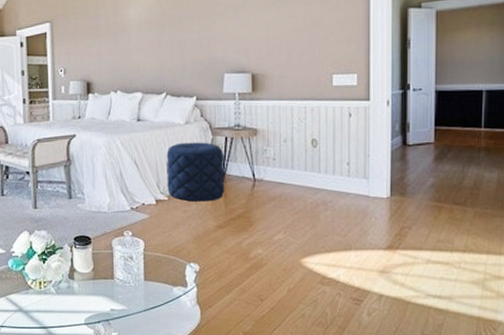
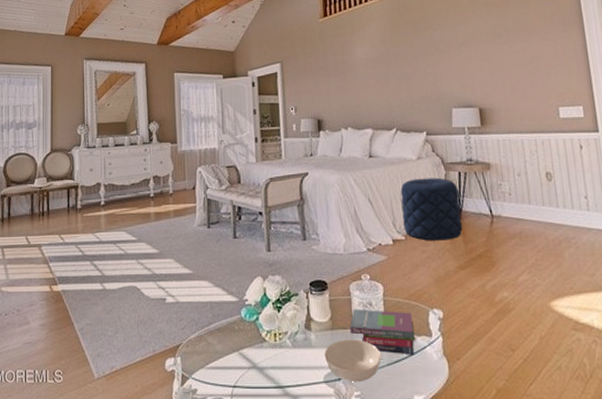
bowl: none [85,288,139,325] -> present [324,339,381,383]
books: none [110,262,171,303] -> present [349,309,415,355]

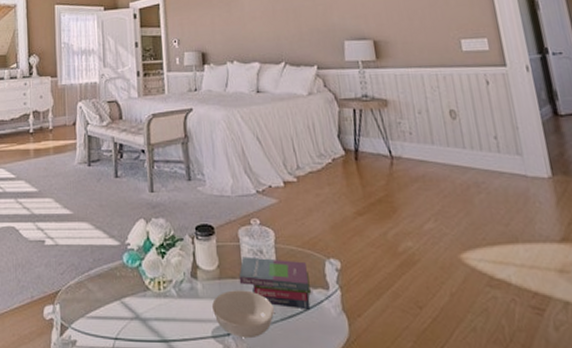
pouf: present [400,177,463,241] -> none [290,115,360,184]

